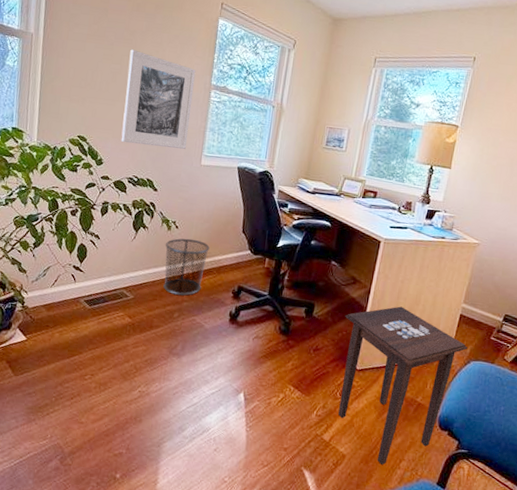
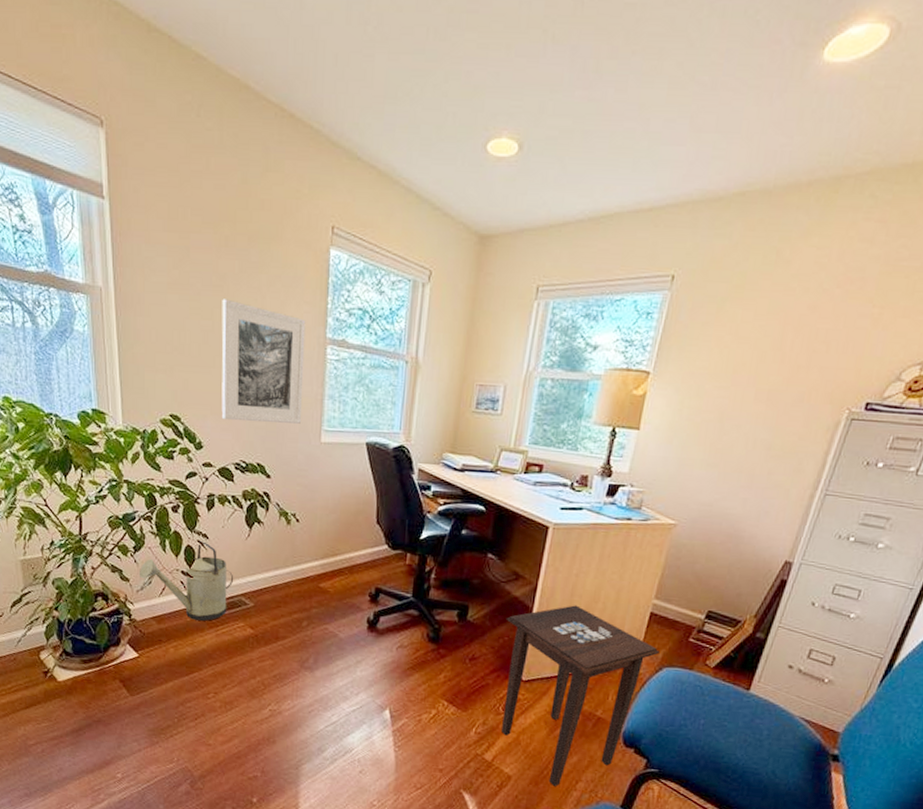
watering can: none [35,241,118,310] -> present [138,541,233,621]
waste bin: present [163,238,210,296] -> none [285,533,338,601]

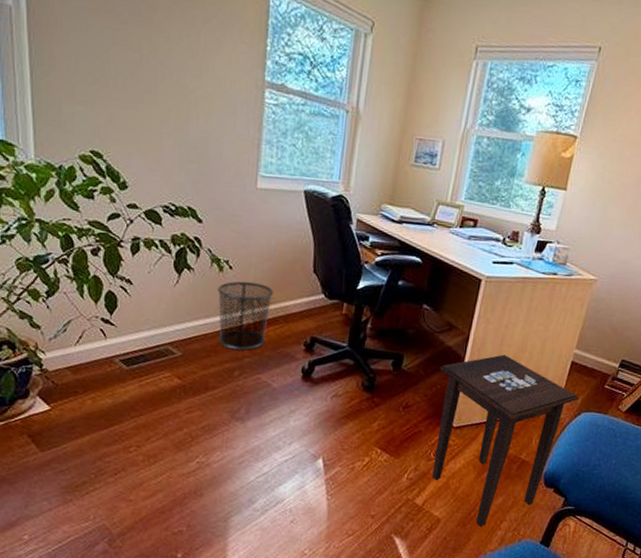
watering can: present [138,541,233,621] -> none [51,287,159,371]
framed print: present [221,299,306,424] -> none [149,31,243,168]
waste bin: none [285,533,338,601] -> present [217,281,273,350]

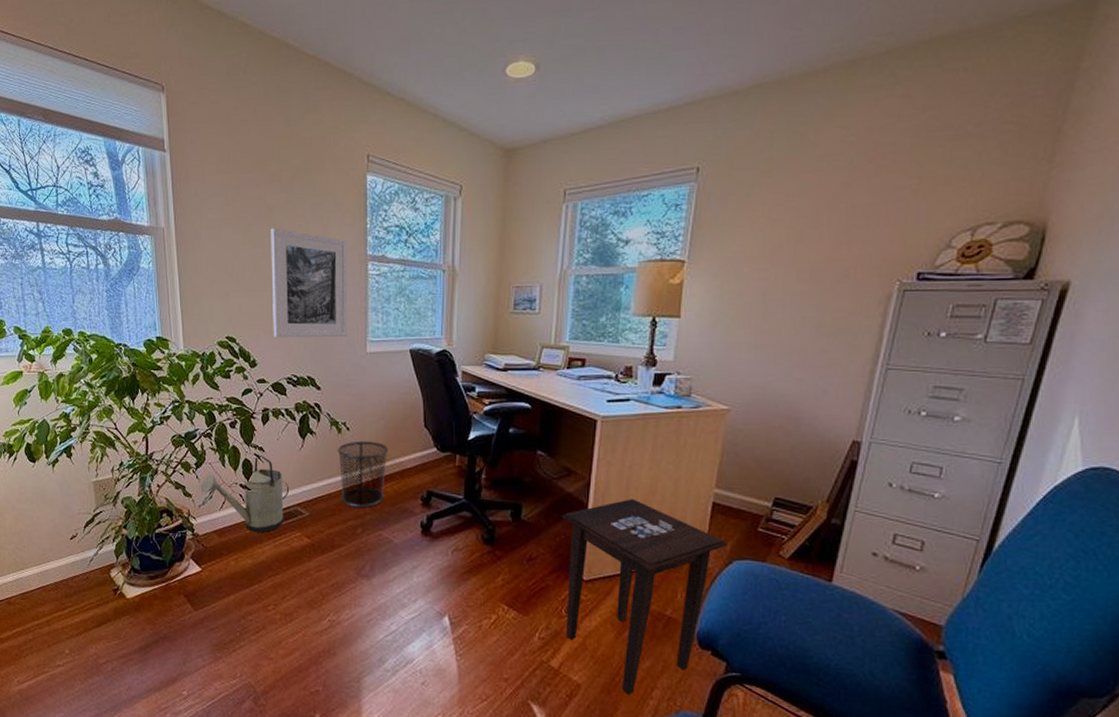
watering can: none [51,287,159,371] -> present [200,454,289,532]
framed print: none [149,31,243,168] -> present [270,228,348,338]

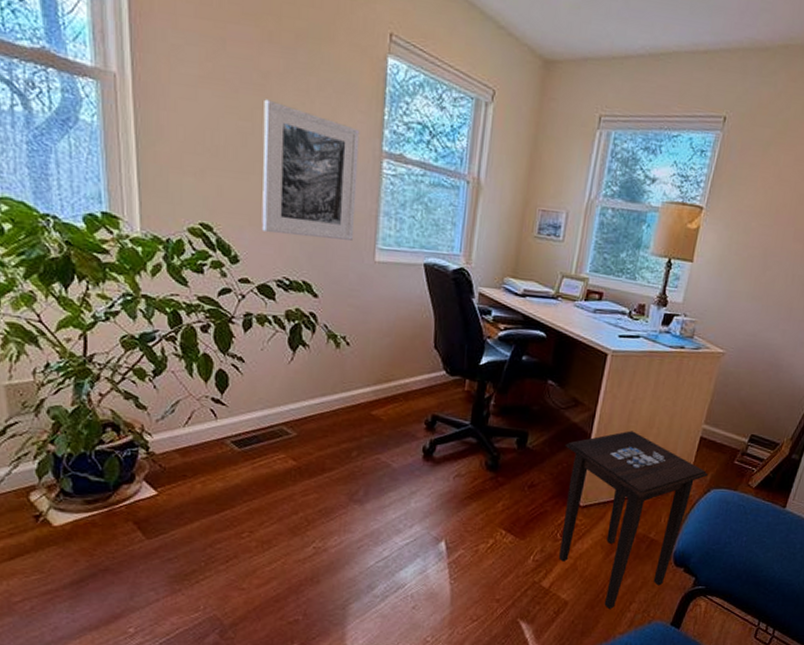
watering can: present [200,454,289,532] -> none [158,365,273,453]
waste bin: present [337,440,388,508] -> none [333,357,393,430]

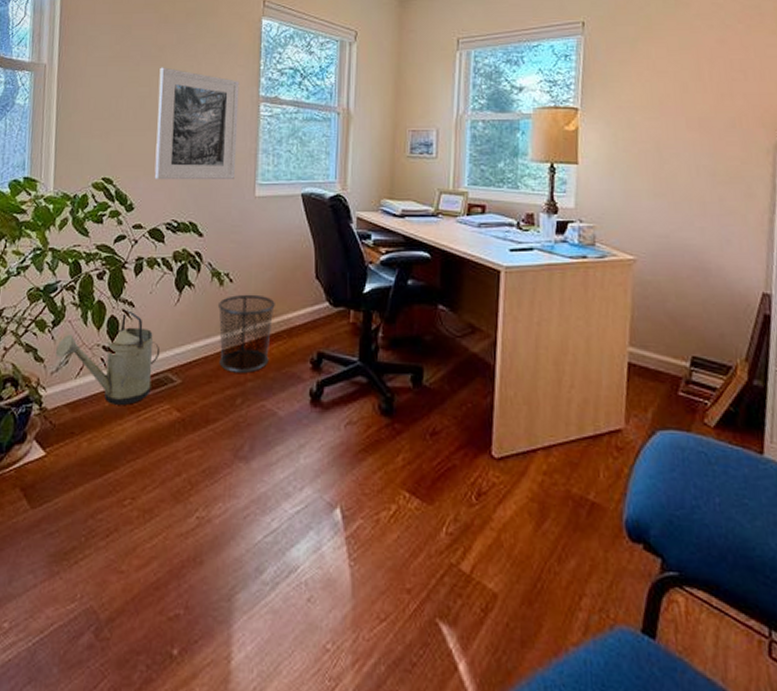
watering can: none [158,365,273,453] -> present [55,310,159,405]
waste bin: none [333,357,393,430] -> present [217,294,275,373]
side table: present [559,430,708,609] -> none [466,359,648,605]

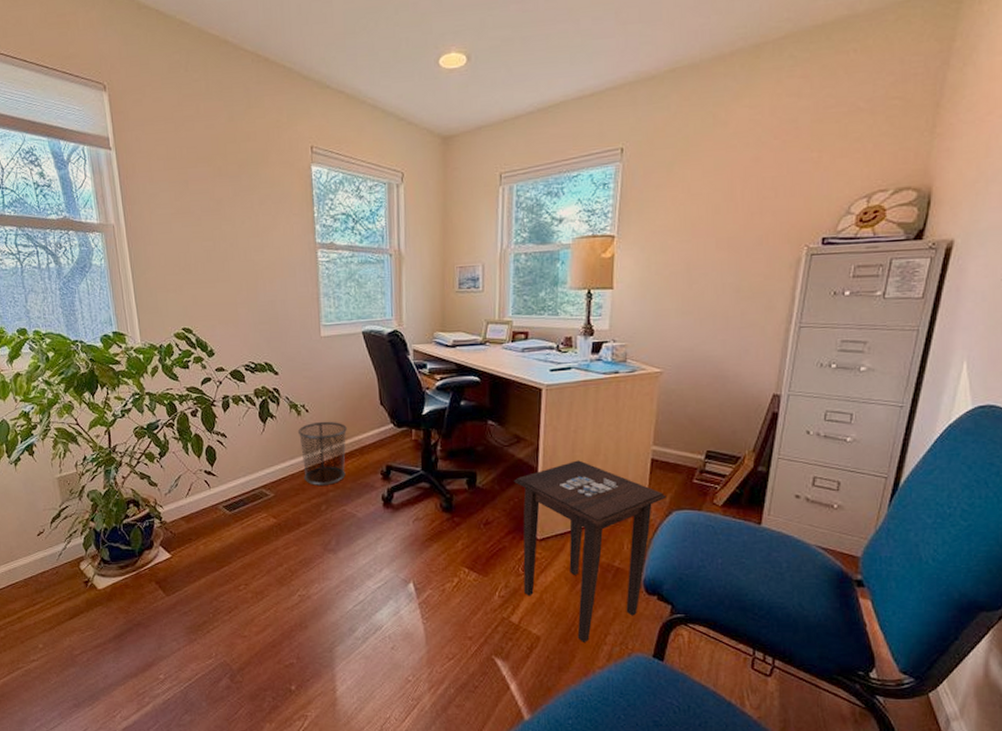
watering can: present [55,310,159,405] -> none [165,440,253,516]
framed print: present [154,67,240,180] -> none [220,220,302,327]
side table: none [466,359,648,605] -> present [513,460,666,642]

